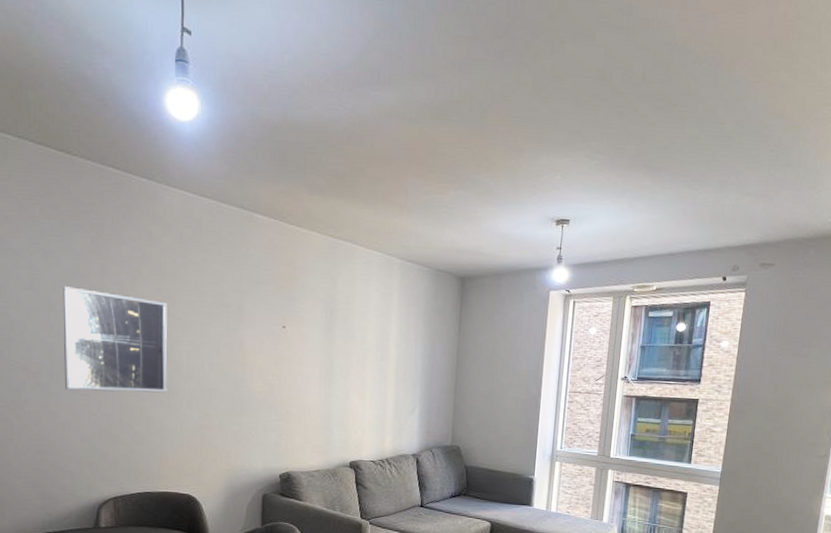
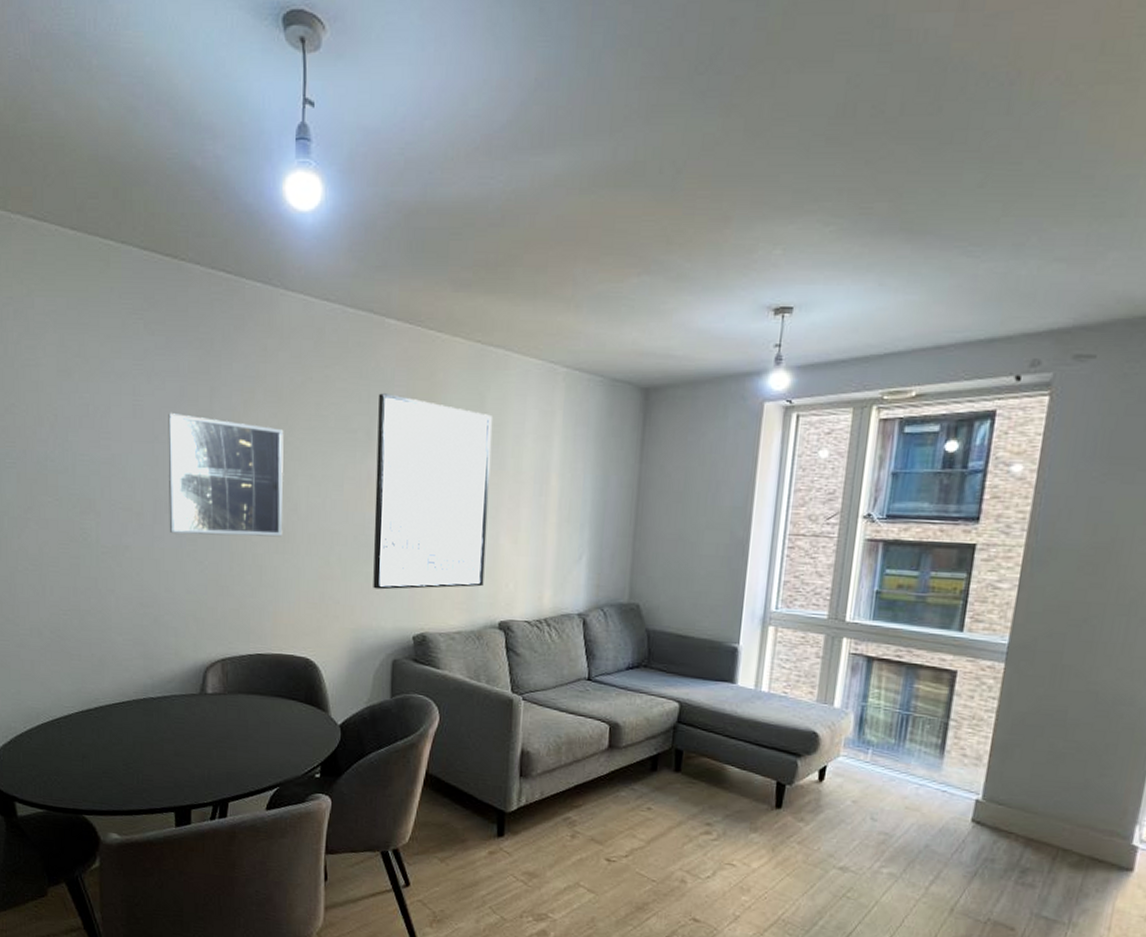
wall art: none [245,275,343,437] -> present [373,393,492,590]

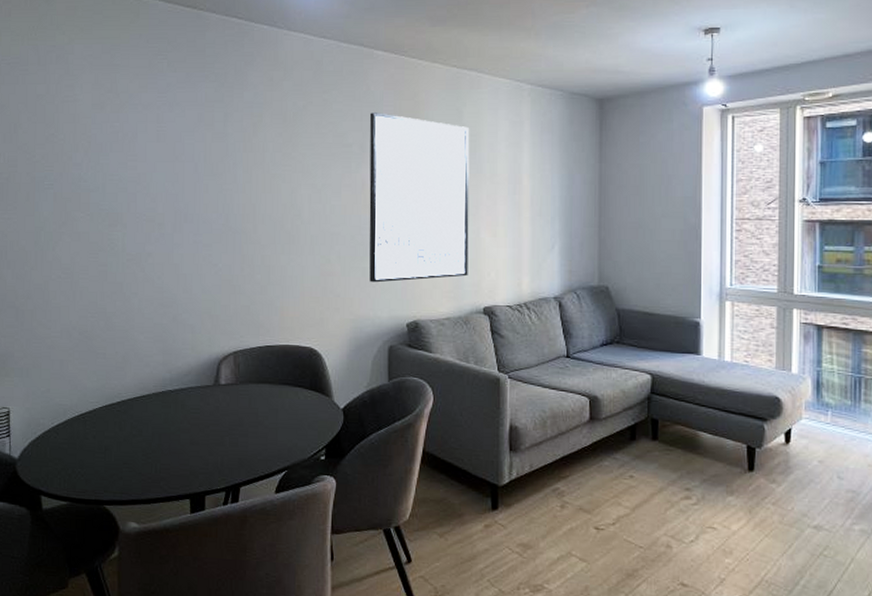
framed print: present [168,413,284,537] -> none [187,136,288,240]

